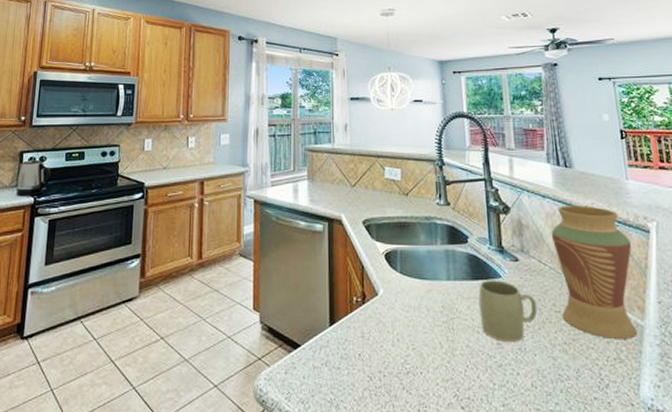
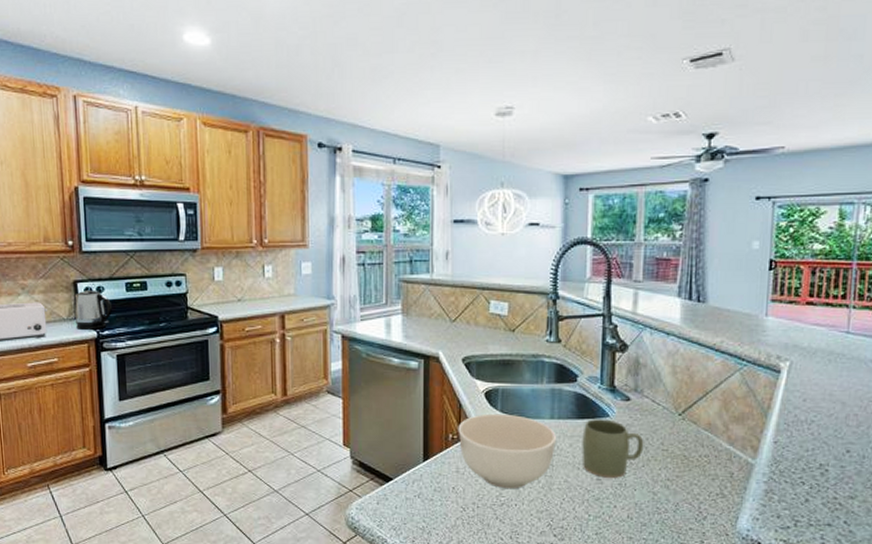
bowl: none [361,275,455,356] -> present [458,413,557,490]
vase: present [551,206,636,339] -> none [669,344,758,476]

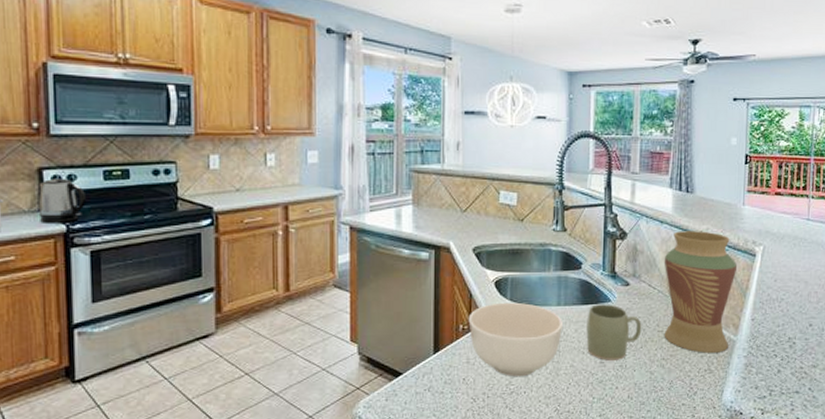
vase: none [669,344,758,476] -> present [664,231,738,353]

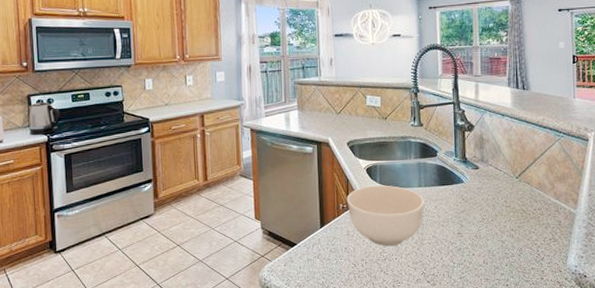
mug: present [586,304,642,360] -> none [444,184,492,232]
vase: present [664,231,738,353] -> none [507,121,573,224]

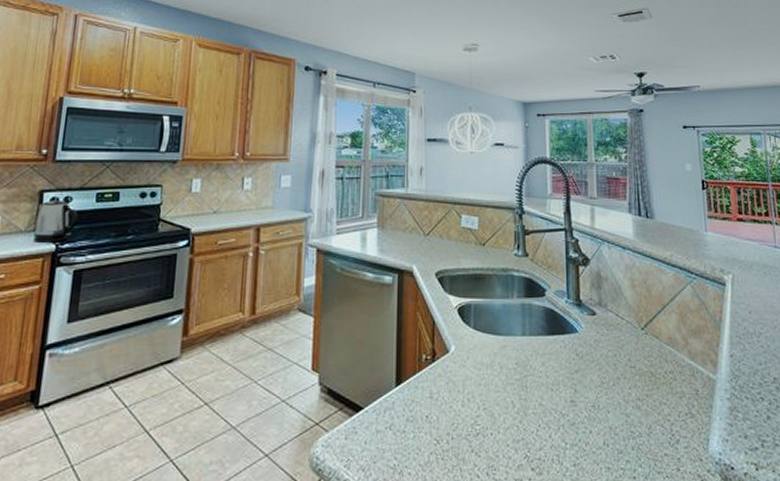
bowl: present [346,185,425,246] -> none [431,331,530,416]

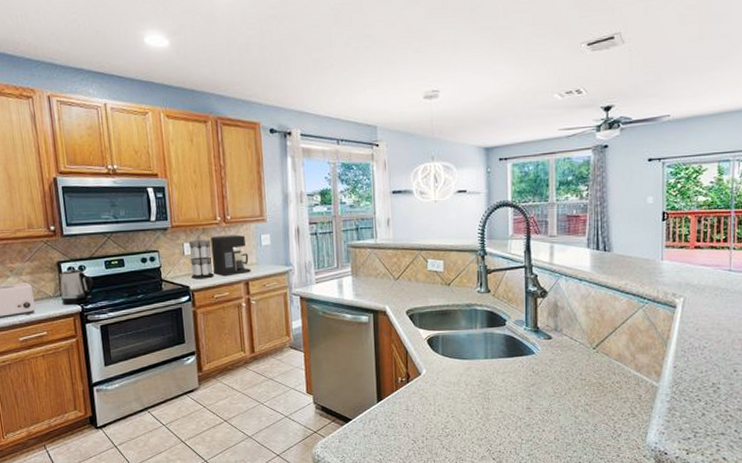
spice rack: none [195,171,224,221] -> present [188,235,214,280]
coffee maker: none [220,173,265,220] -> present [211,234,251,277]

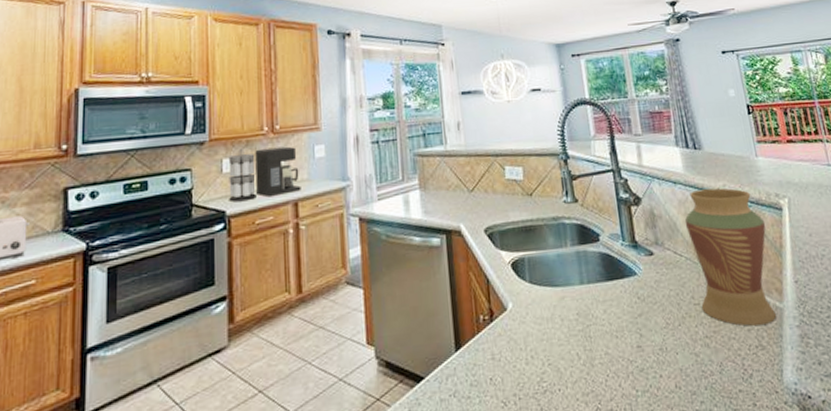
kettle: present [58,269,95,306] -> none [62,196,107,244]
vase: none [584,286,658,399] -> present [685,188,776,326]

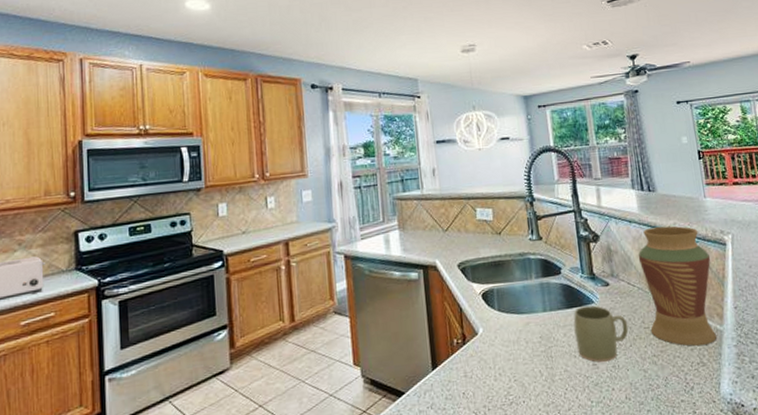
spice rack: present [228,149,256,203] -> none [223,194,251,243]
coffee maker: present [255,146,301,198] -> none [248,192,291,238]
mug: none [614,277,677,344] -> present [573,305,629,362]

